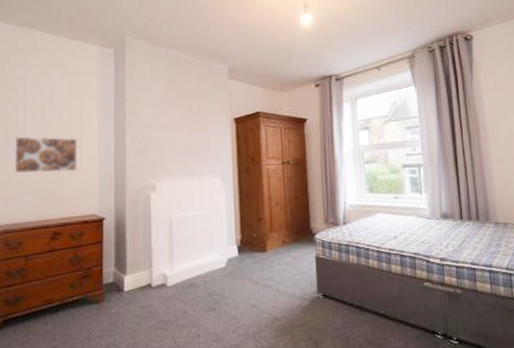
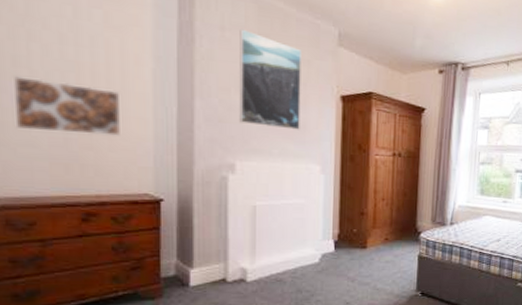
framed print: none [156,79,203,152] -> present [239,29,302,130]

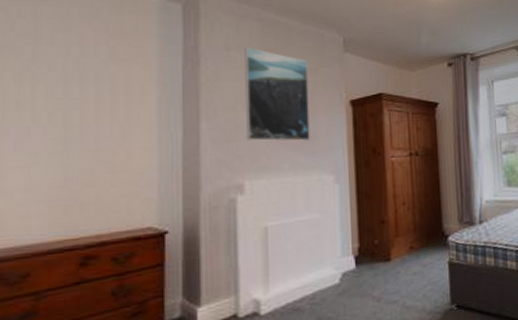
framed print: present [14,76,120,136] -> none [15,119,123,173]

